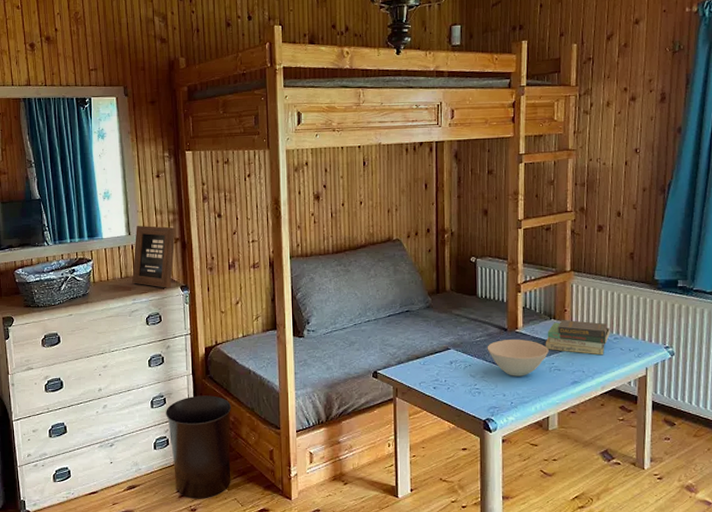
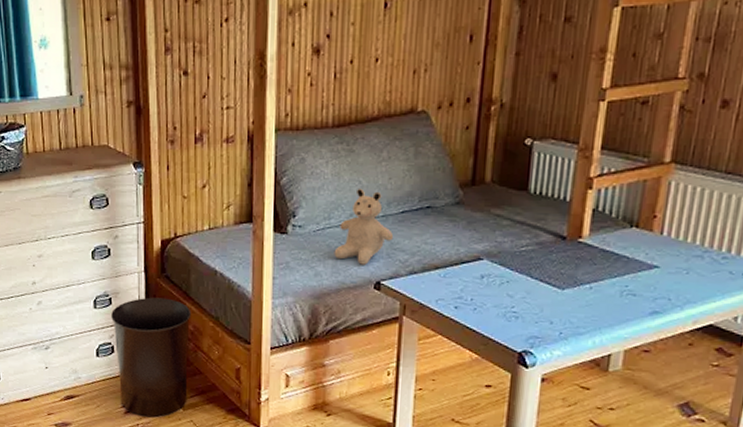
picture frame: present [132,226,176,288] -> none [74,84,130,164]
stuffed animal: none [340,299,384,359] -> present [334,188,394,265]
bowl: present [487,340,549,376] -> none [534,251,623,300]
books: present [545,319,610,356] -> none [618,228,718,280]

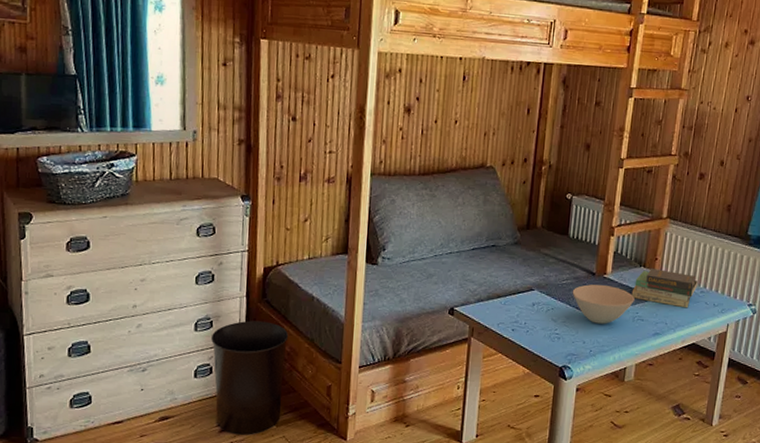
stuffed animal: present [334,188,394,265] -> none [416,227,466,293]
bowl: none [534,251,623,300] -> present [572,284,635,324]
books: none [618,228,718,280] -> present [631,267,698,308]

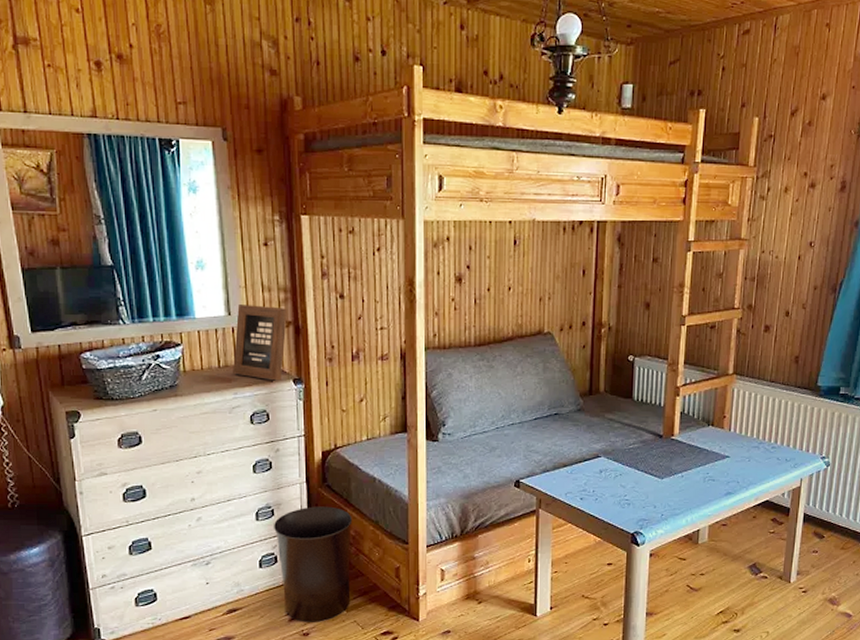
picture frame: none [183,120,242,196] -> present [233,305,288,381]
bowl: present [572,284,635,324] -> none [640,447,704,487]
books: present [631,267,698,308] -> none [701,426,768,465]

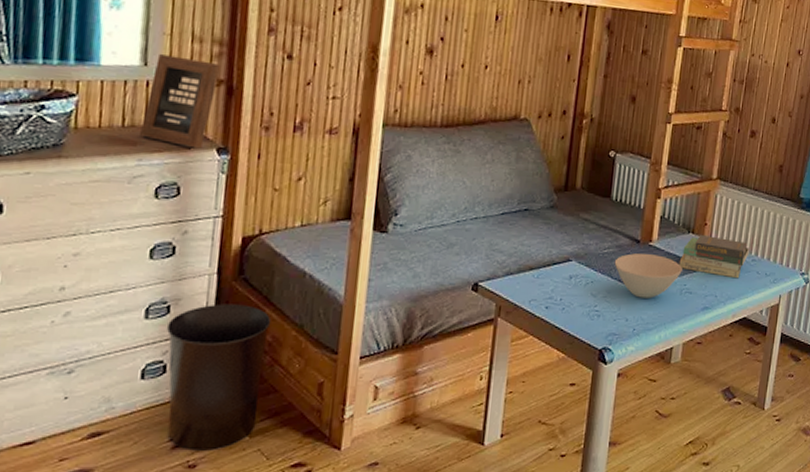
bowl: none [640,447,704,487] -> present [614,253,682,298]
books: none [701,426,768,465] -> present [679,234,749,279]

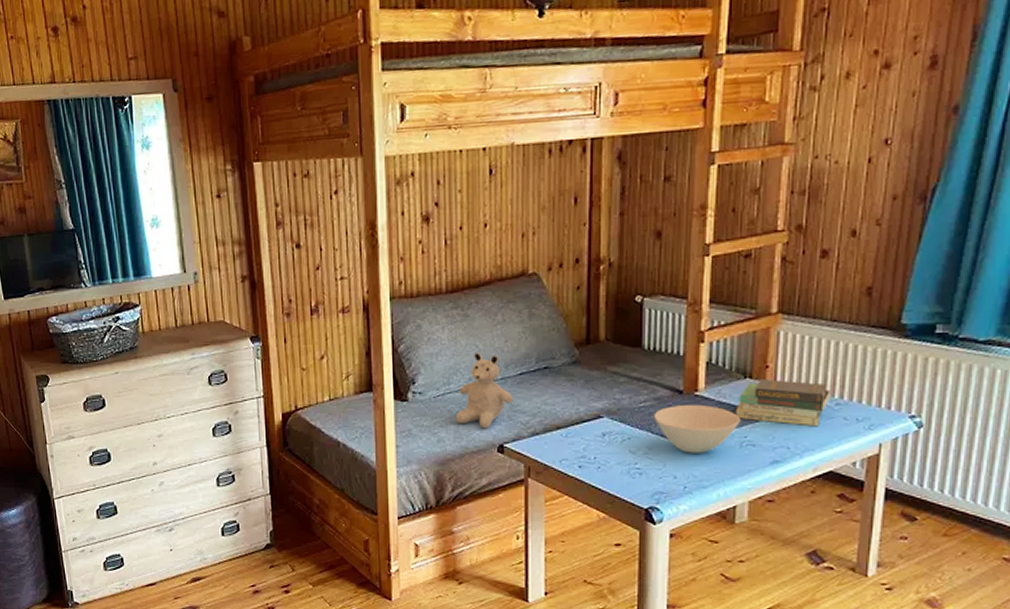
picture frame: present [140,54,222,149] -> none [189,260,243,339]
waste bin: present [167,303,272,451] -> none [235,472,317,596]
stuffed animal: none [434,188,493,266] -> present [455,352,514,429]

